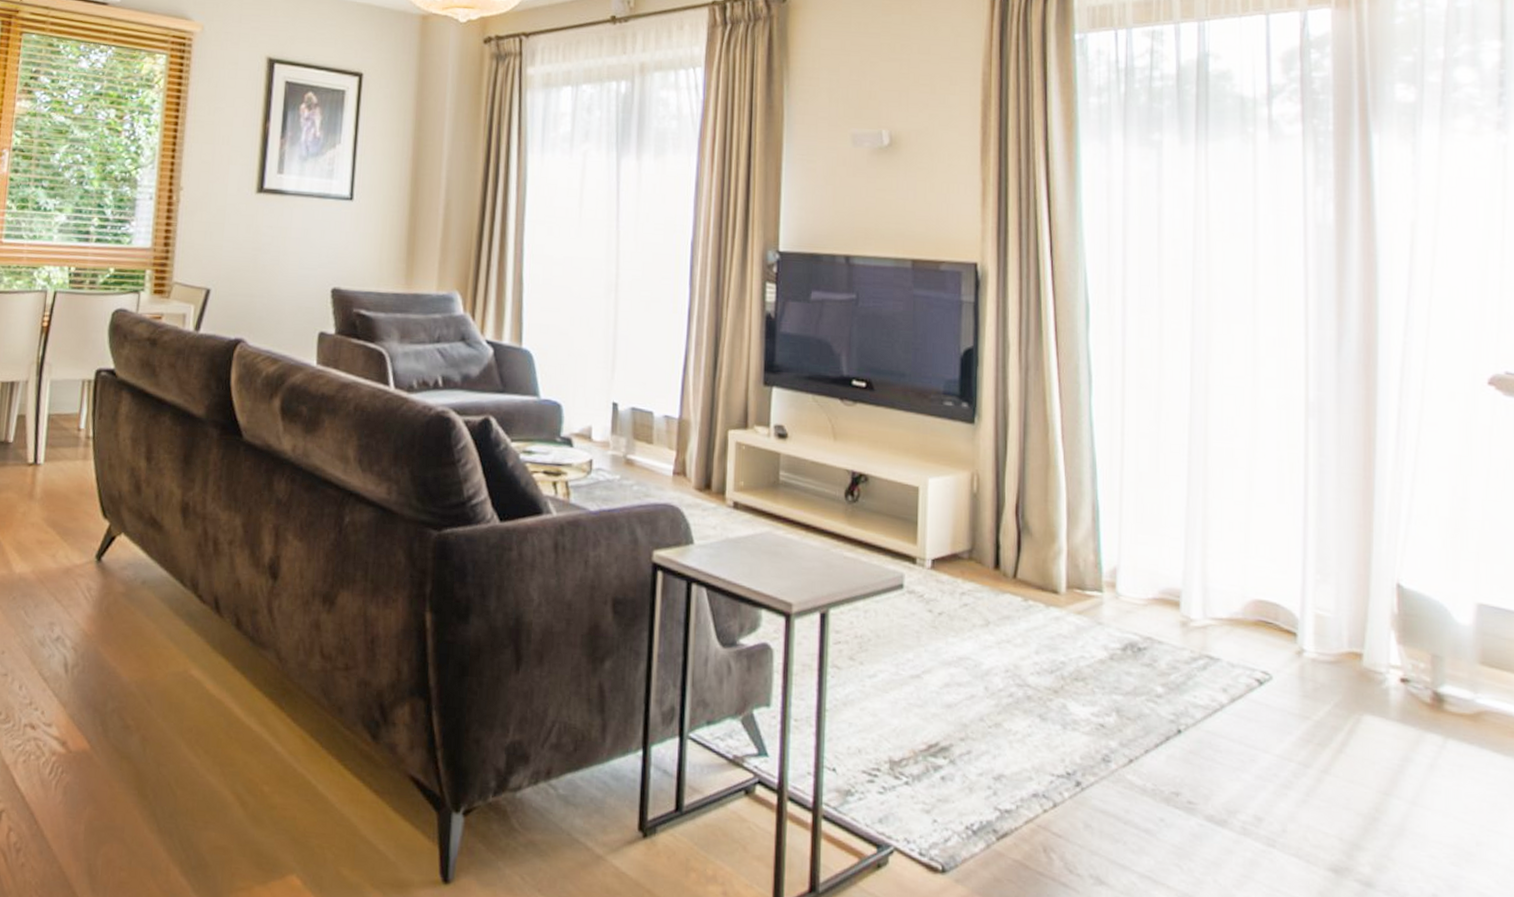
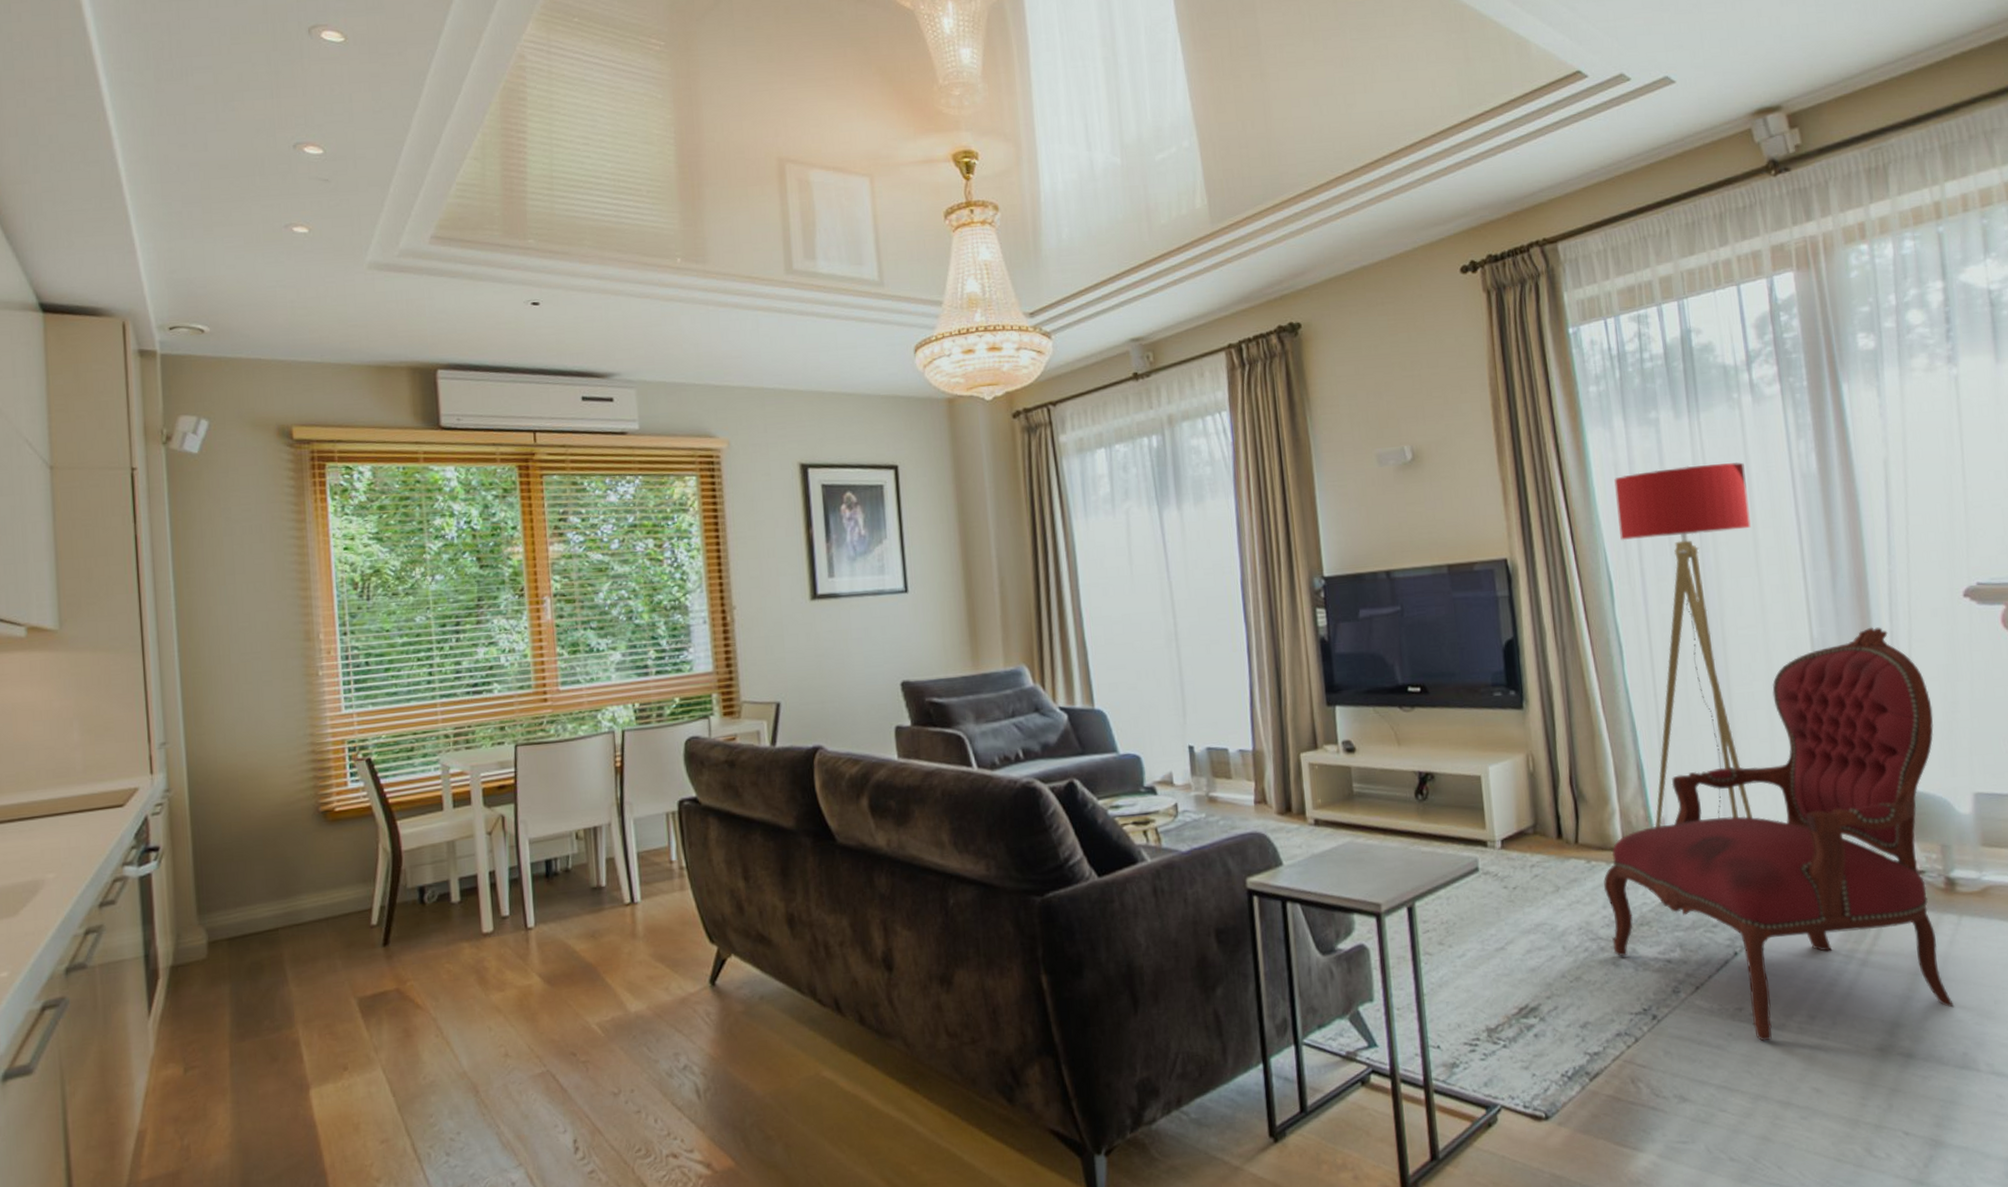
armchair: none [1038,400,1438,841] -> present [1603,627,1955,1042]
floor lamp: none [1104,194,1252,586] -> present [1614,462,1752,828]

